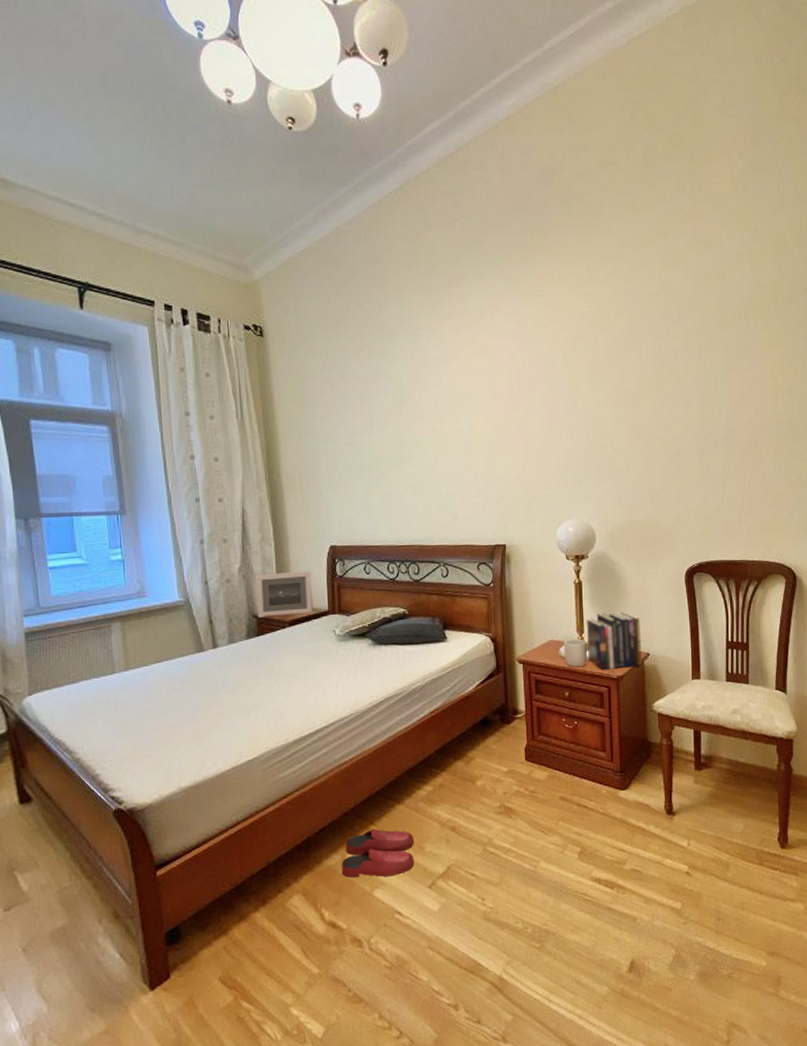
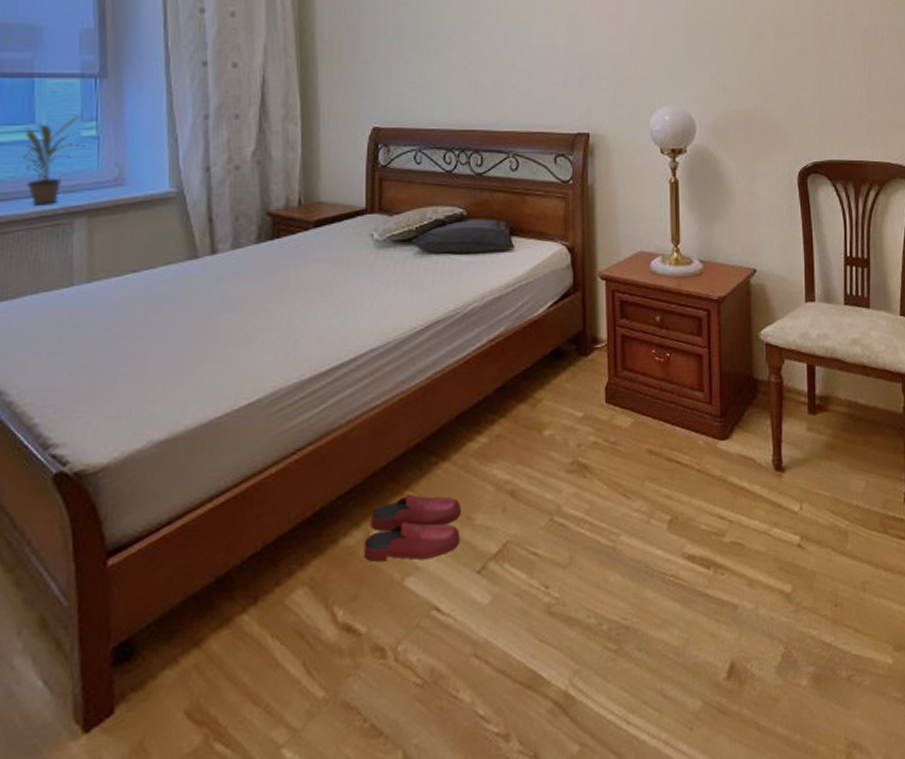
potted plant: none [66,543,115,614] -> present [15,115,86,205]
picture frame: present [255,571,314,618] -> none [273,158,348,216]
mug: present [563,639,587,667] -> none [655,250,683,286]
books: present [586,611,642,670] -> none [682,218,748,290]

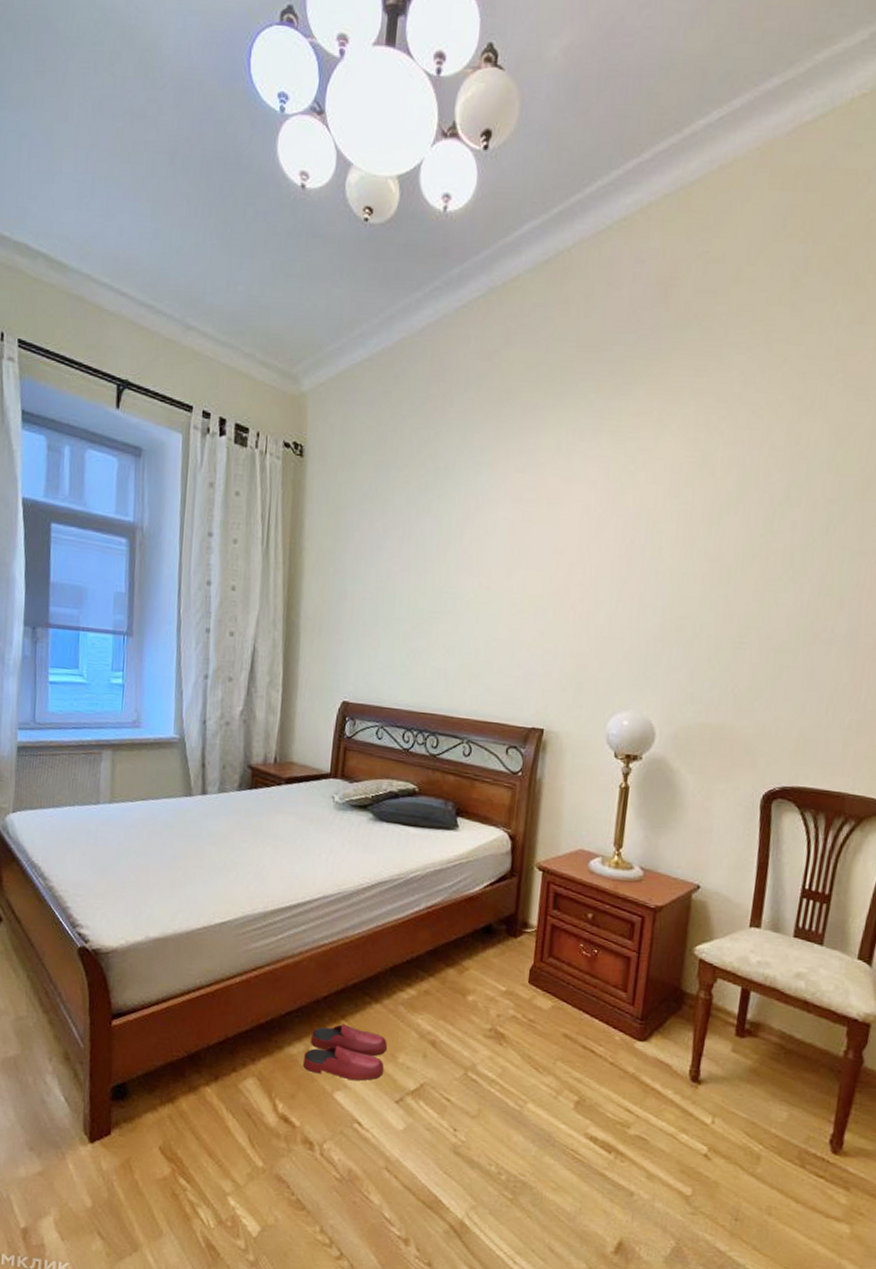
potted plant: present [15,115,86,205] -> none [63,665,114,737]

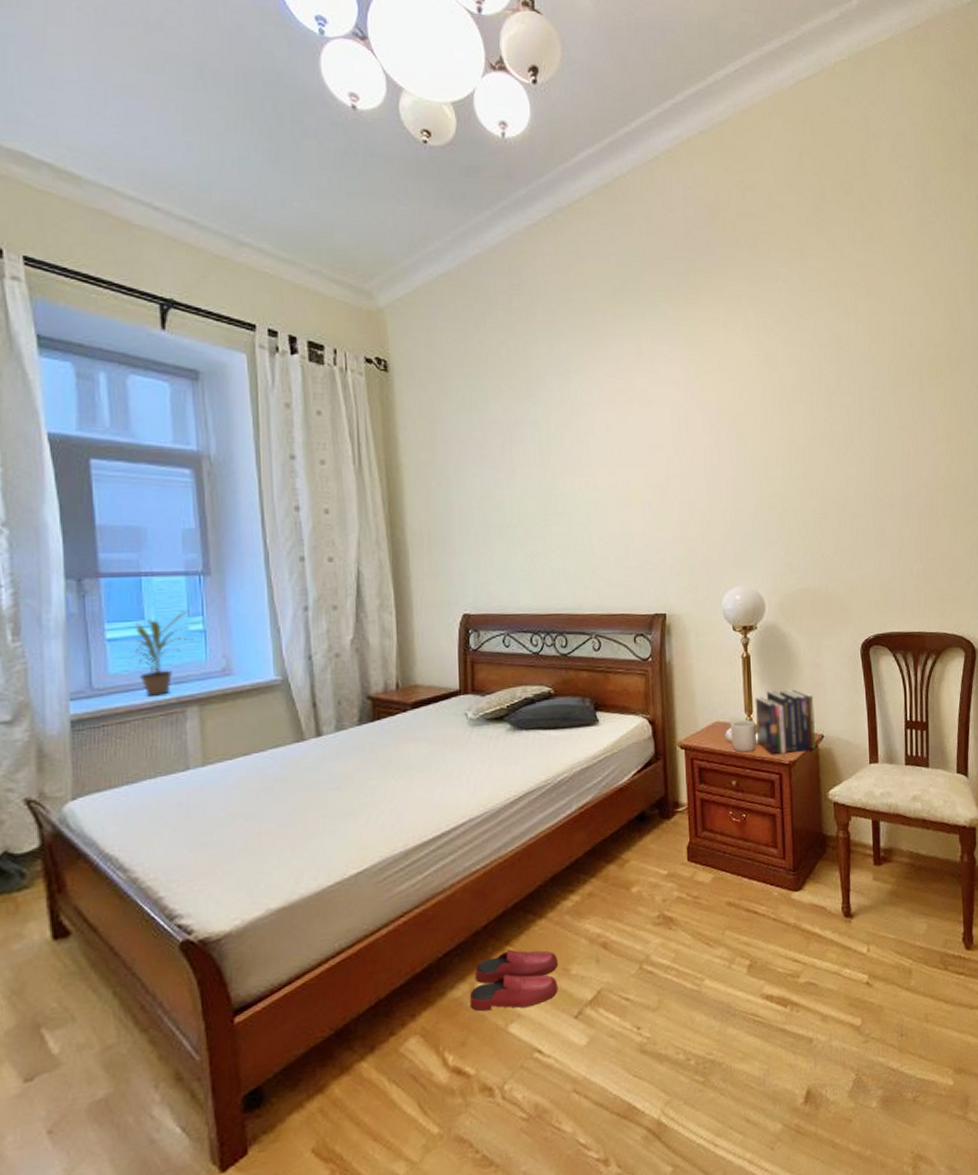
potted plant: none [63,665,114,737] -> present [128,610,194,696]
mug: none [594,852,624,887] -> present [730,720,756,752]
books: none [623,828,695,899] -> present [755,688,816,755]

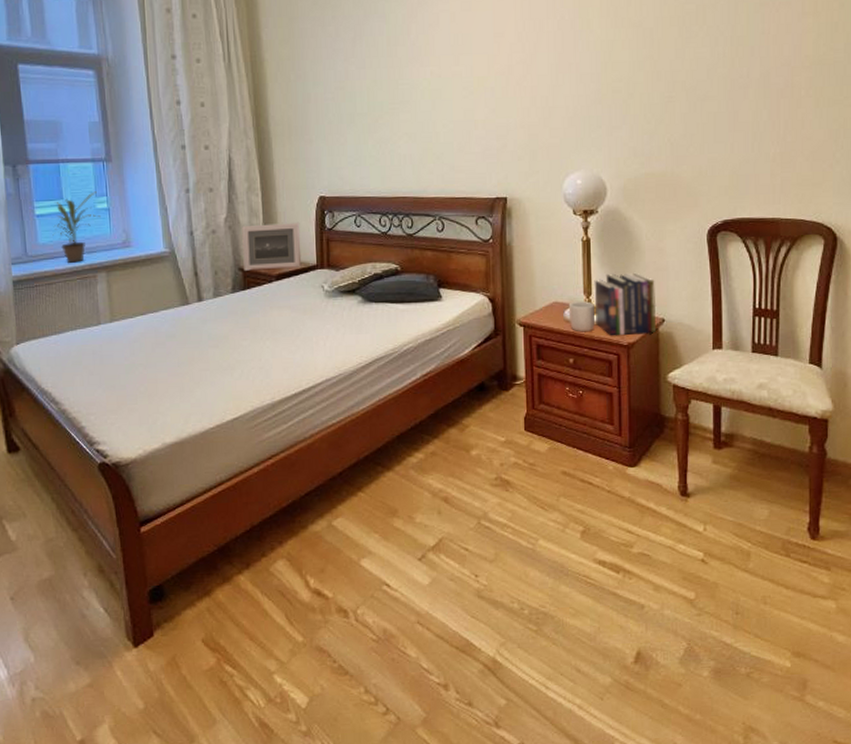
picture frame: none [372,644,442,699] -> present [242,223,302,271]
slippers: present [470,949,558,1011] -> none [328,495,404,546]

